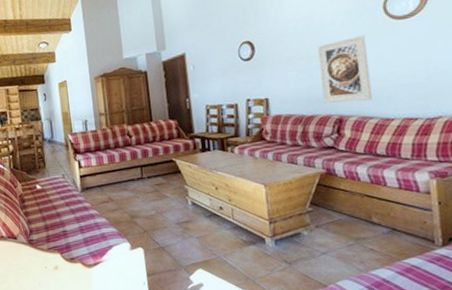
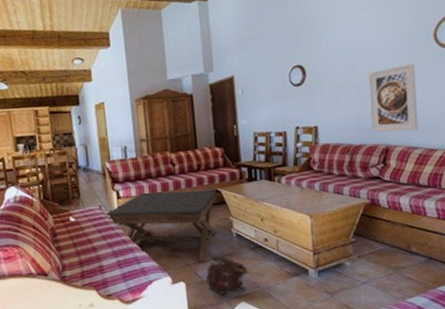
coffee table: none [69,160,172,229] -> present [106,190,217,263]
backpack: none [163,220,223,261] -> present [206,253,267,295]

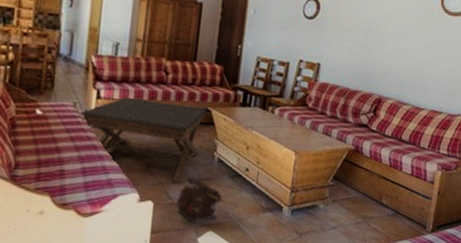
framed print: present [369,62,418,132] -> none [369,21,420,87]

